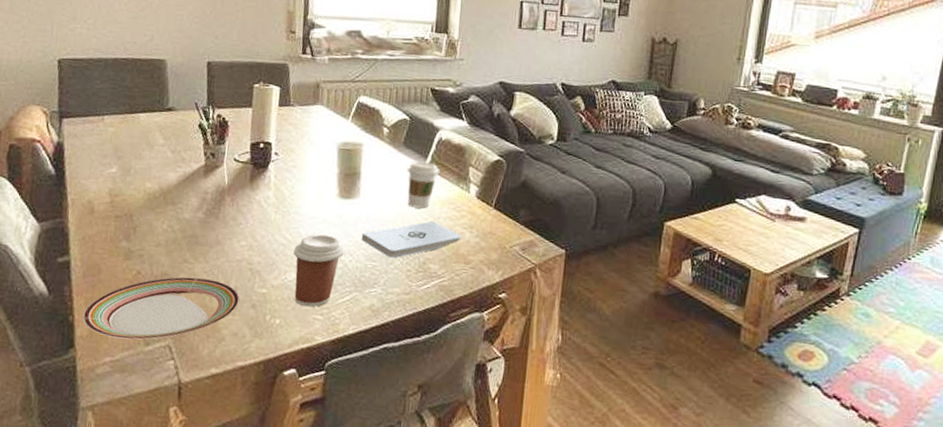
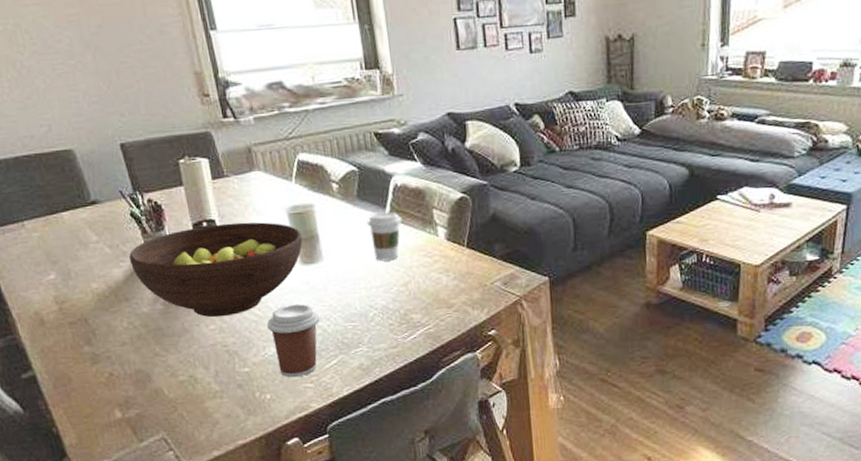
plate: present [82,277,240,340] -> none [65,368,224,441]
fruit bowl: none [186,147,346,235] -> present [129,222,303,318]
notepad: present [361,220,461,259] -> none [334,271,438,316]

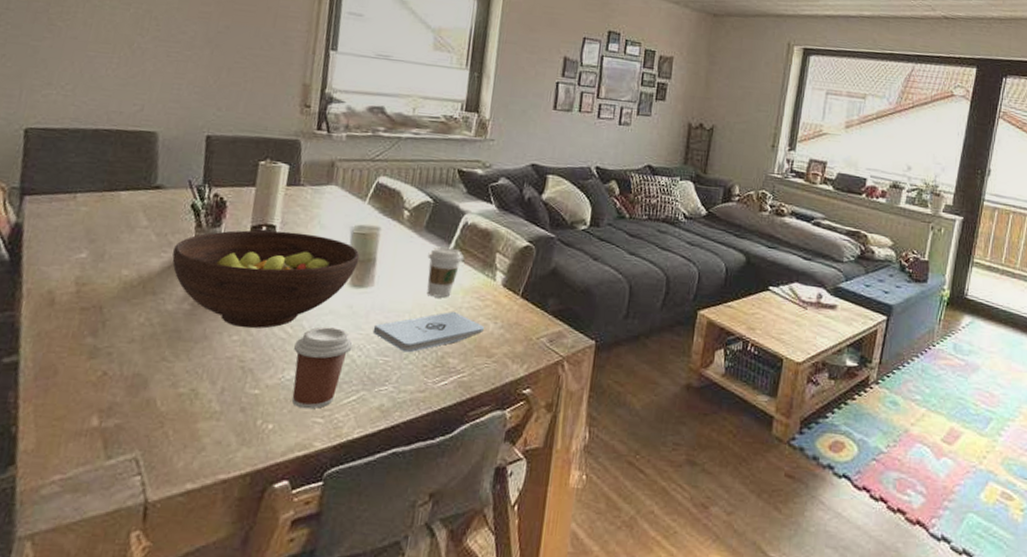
notepad: none [334,271,438,316] -> present [372,311,484,353]

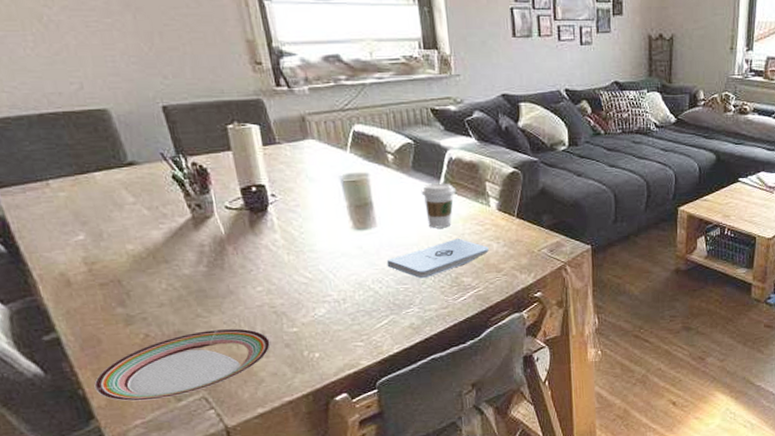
plate: none [29,377,227,453] -> present [94,328,271,401]
fruit bowl: present [172,230,360,329] -> none [170,188,357,280]
coffee cup: present [291,326,353,409] -> none [317,267,372,337]

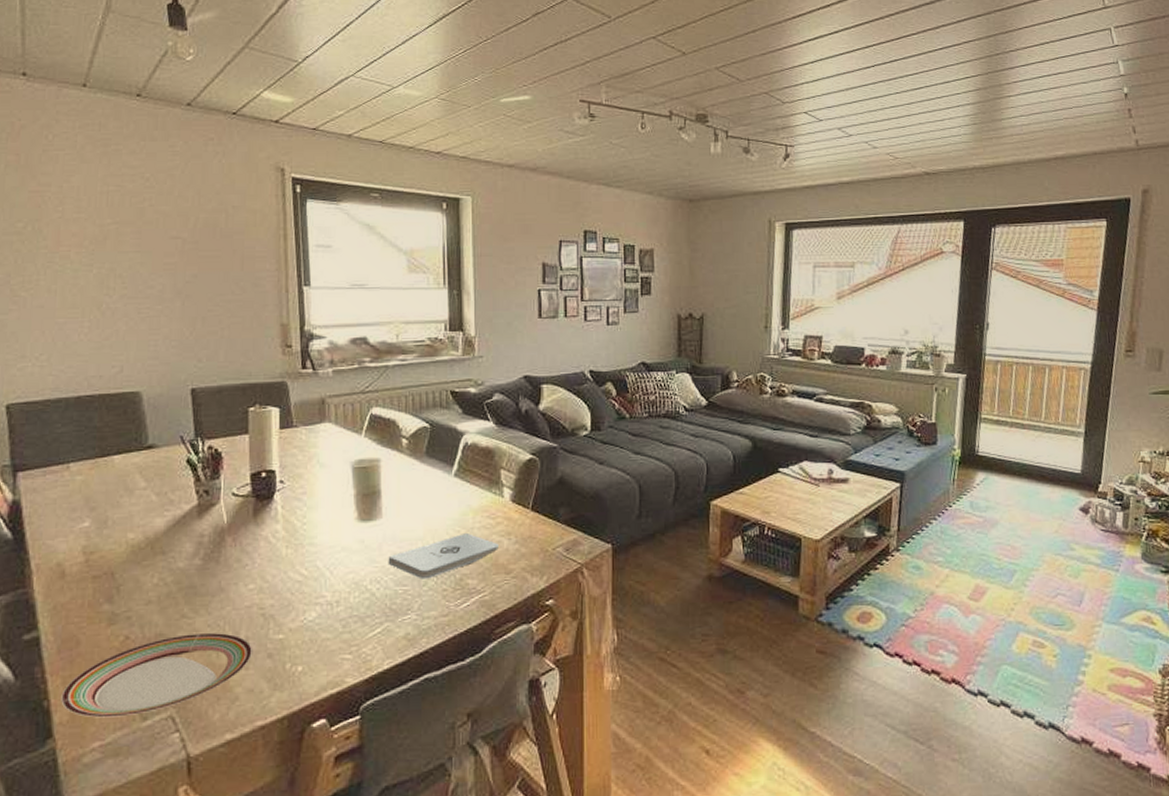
coffee cup: present [421,183,456,229] -> none [432,470,468,521]

